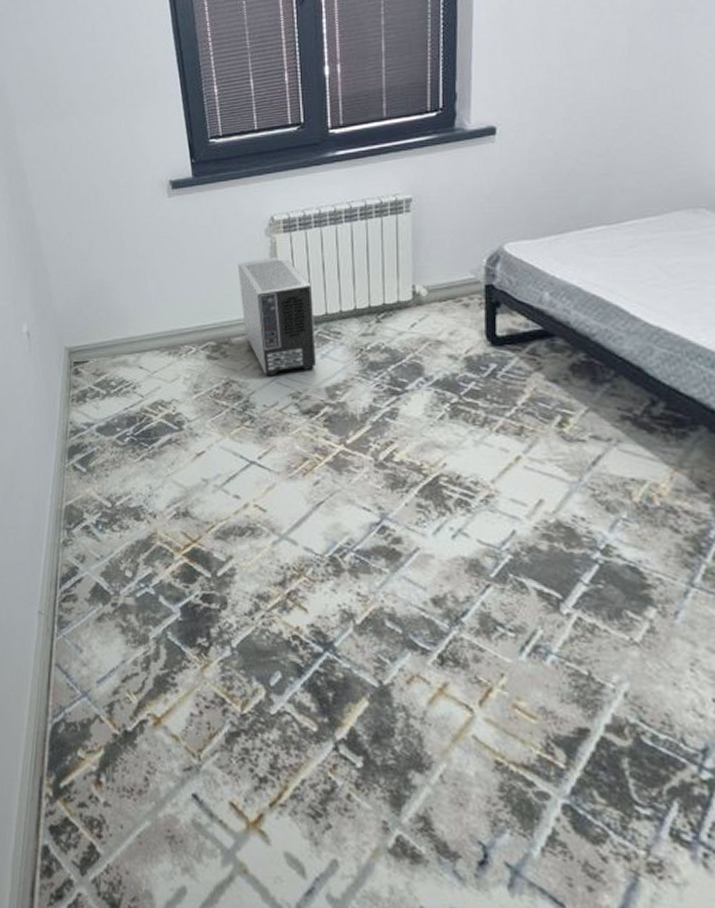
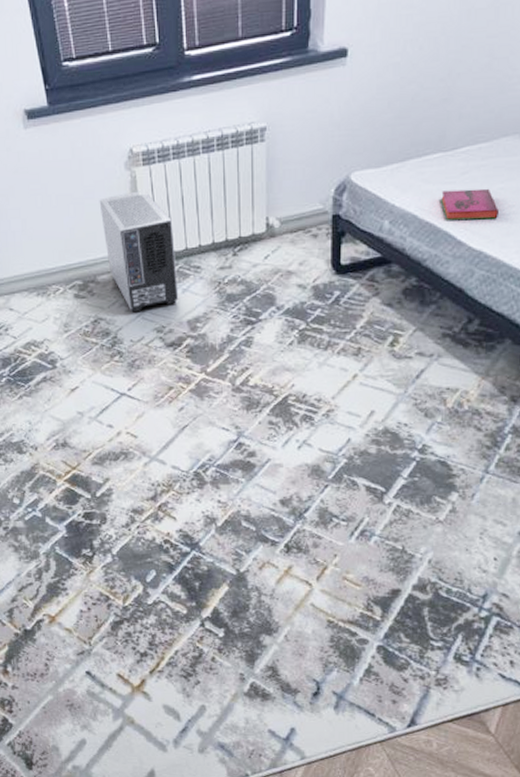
hardback book: none [608,262,677,295] -> present [441,188,499,220]

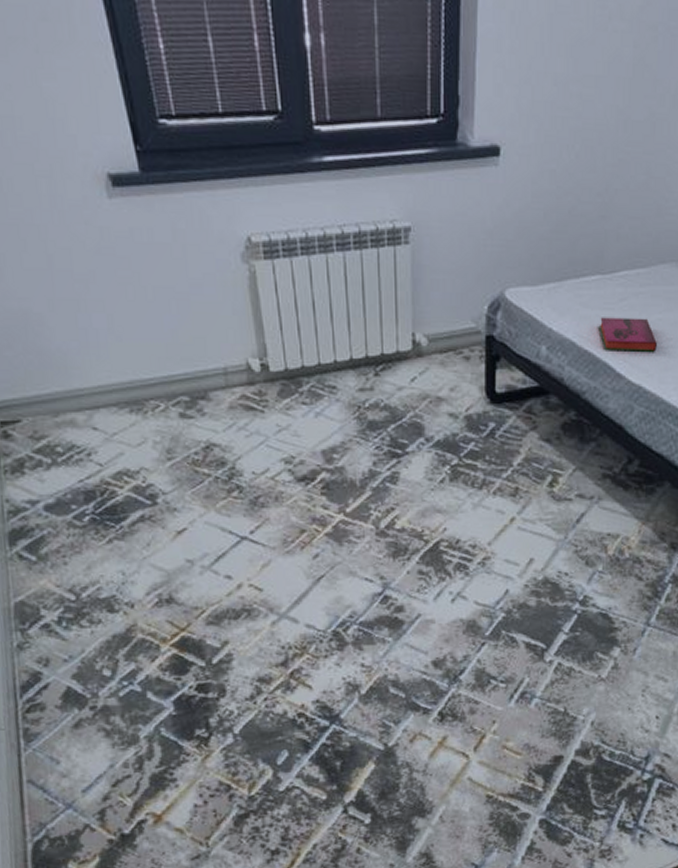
air purifier: present [99,191,179,313] -> none [209,290,311,439]

